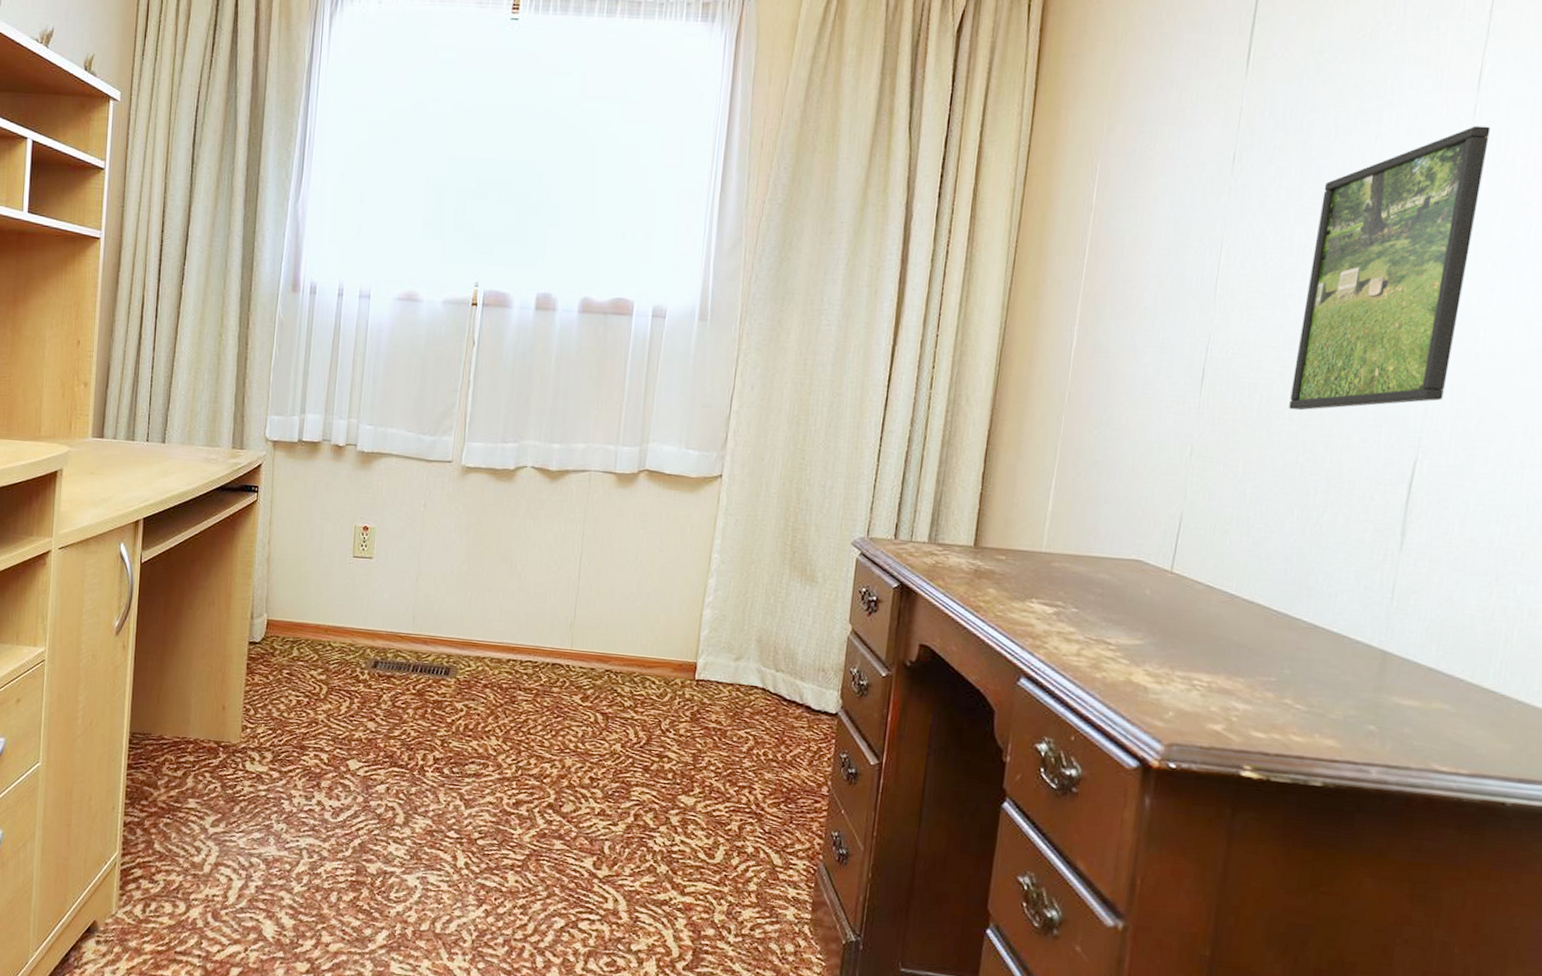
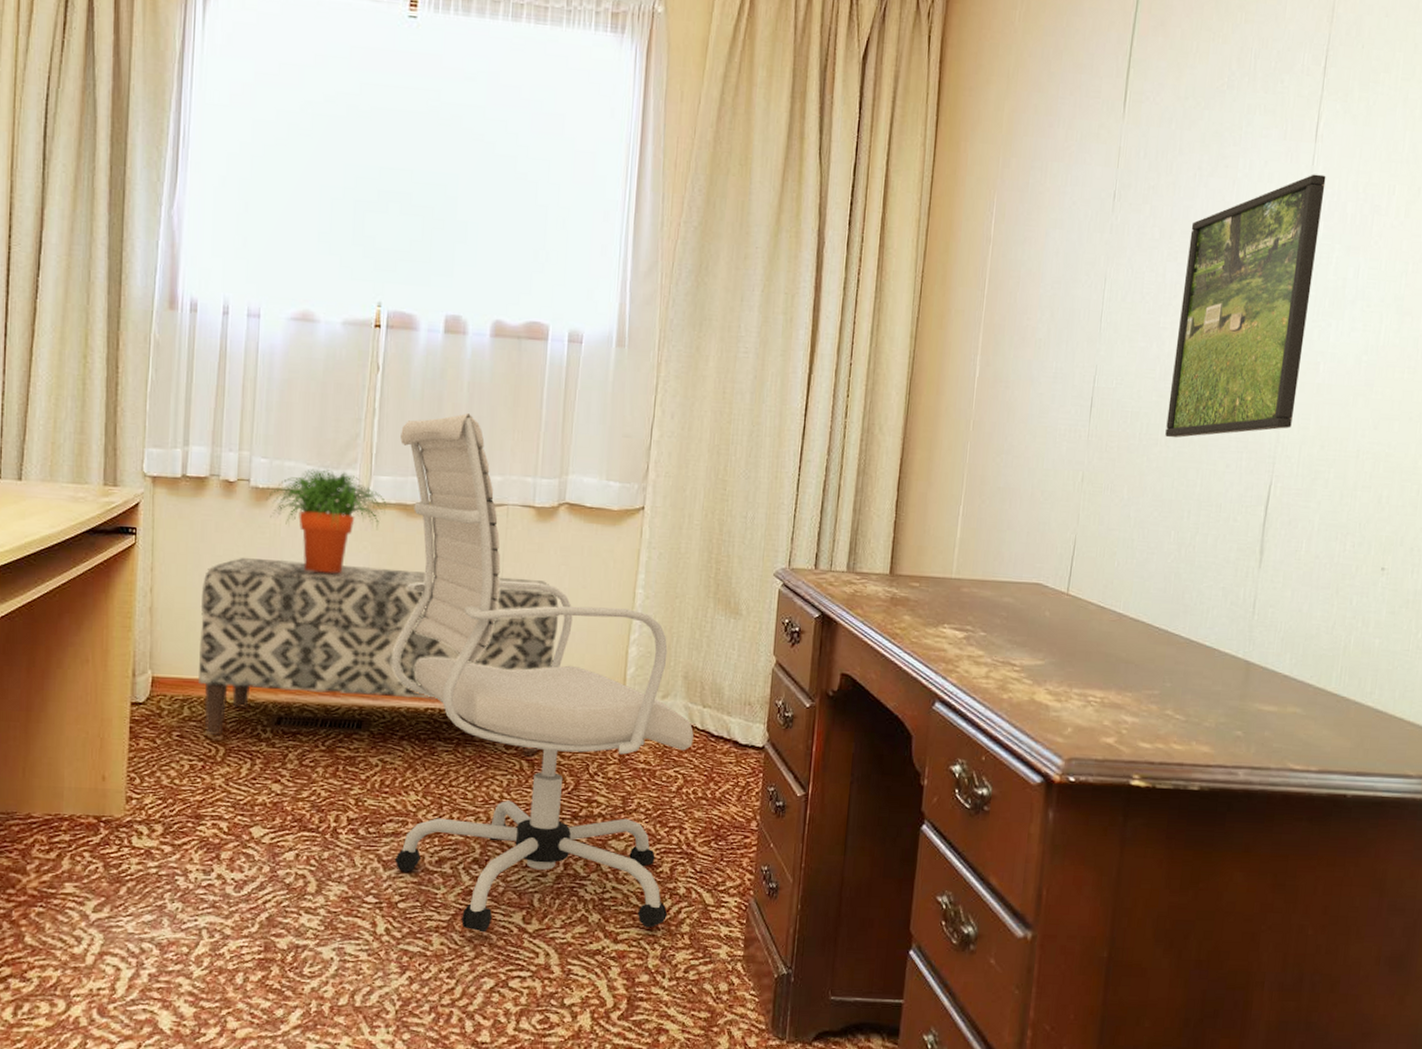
bench: none [307,515,636,707] -> present [199,558,559,753]
potted plant: none [371,435,478,532] -> present [266,469,387,574]
office chair: none [475,385,766,884] -> present [391,413,694,933]

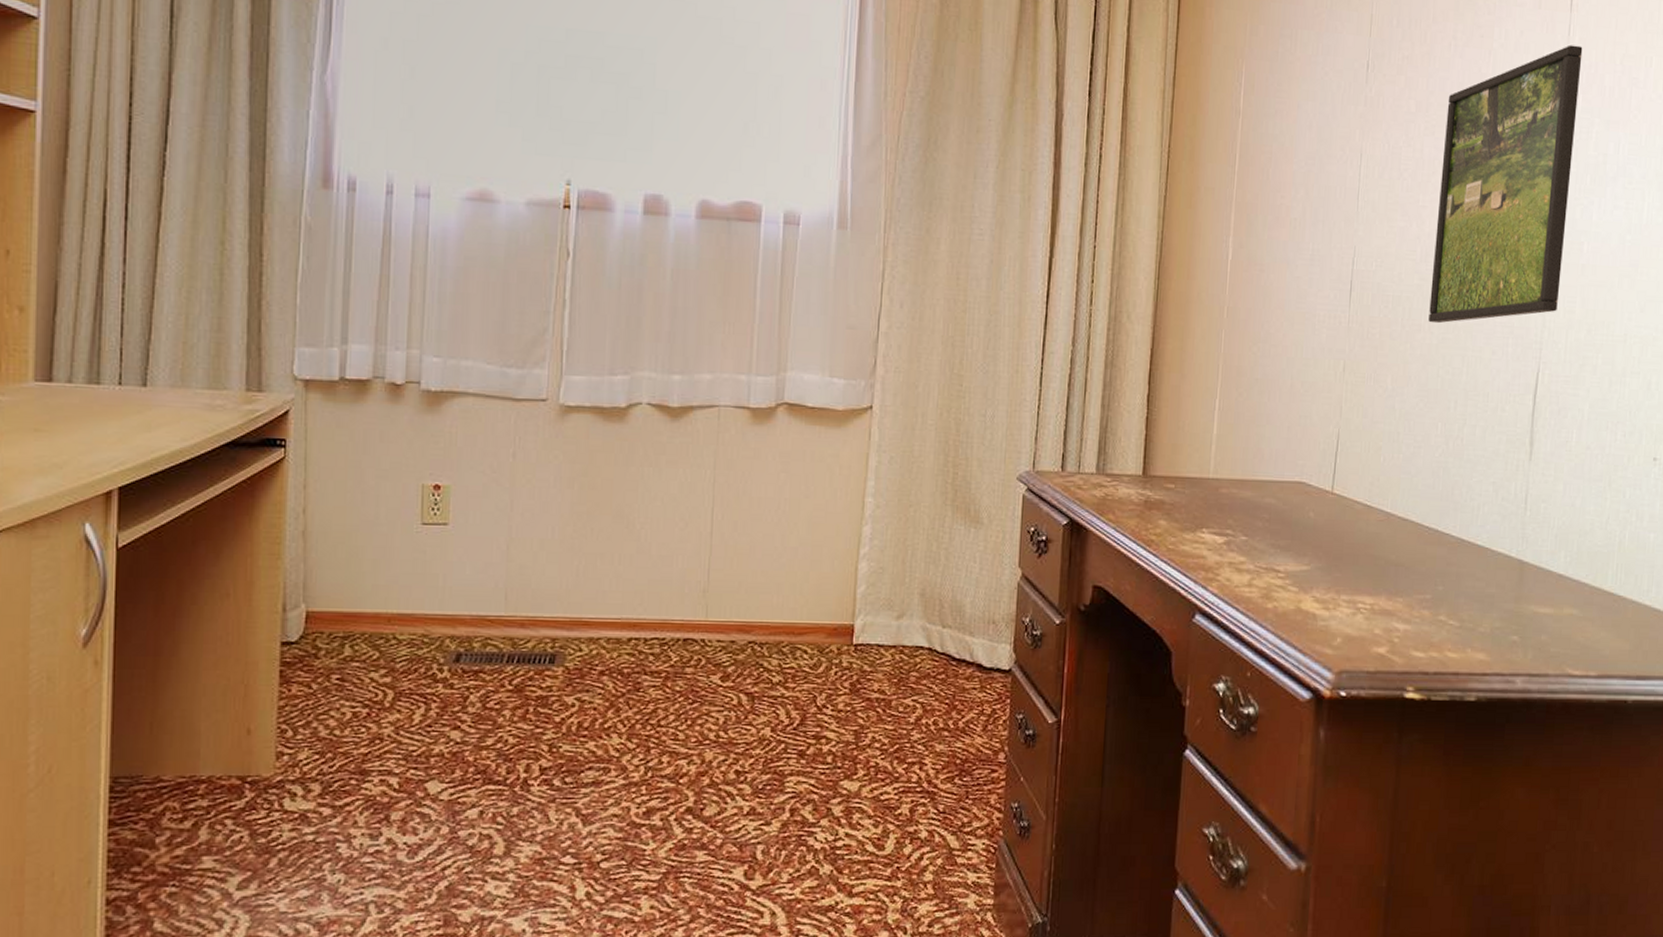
bench: present [199,558,559,753] -> none [362,472,779,685]
potted plant: present [266,469,387,574] -> none [440,368,581,488]
office chair: present [391,413,694,933] -> none [588,304,933,892]

